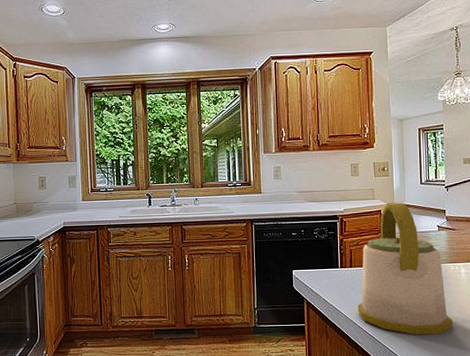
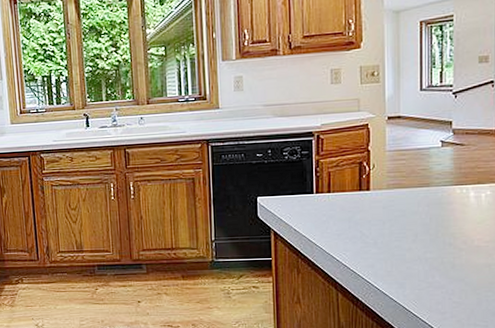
kettle: present [357,202,453,335] -> none [336,114,456,270]

